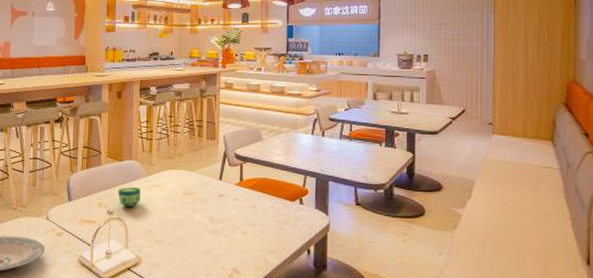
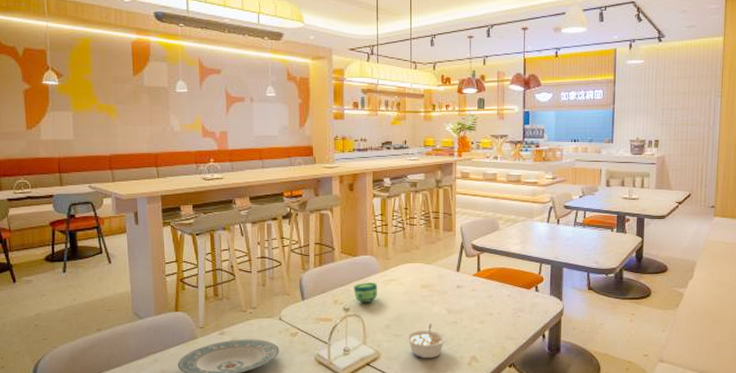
legume: none [167,231,209,268] -> present [406,324,447,359]

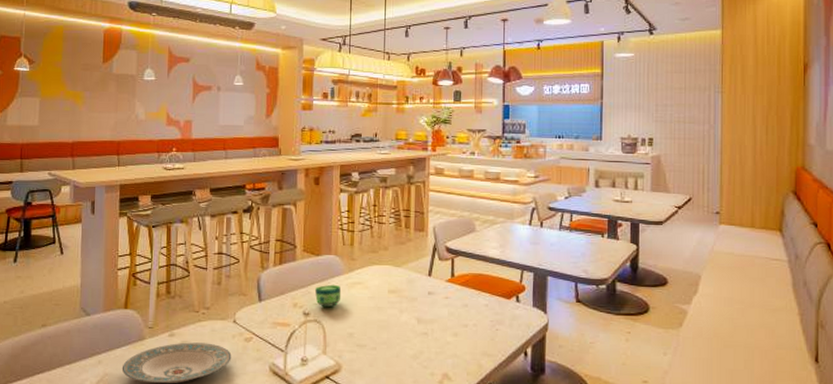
legume: present [406,324,447,359] -> none [370,334,417,374]

